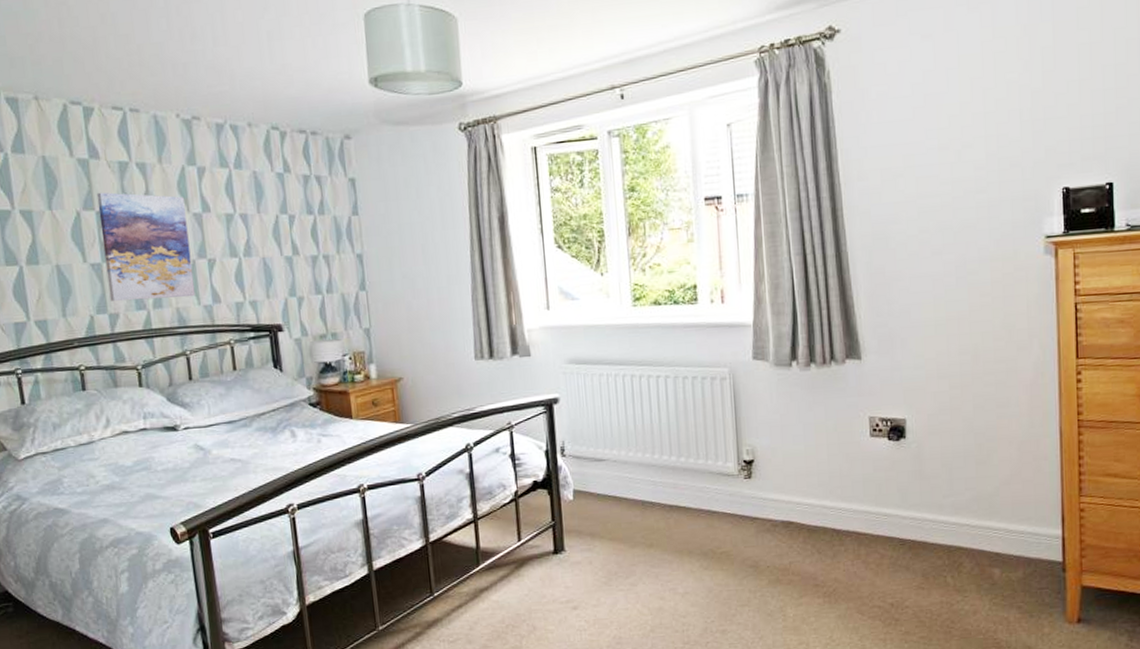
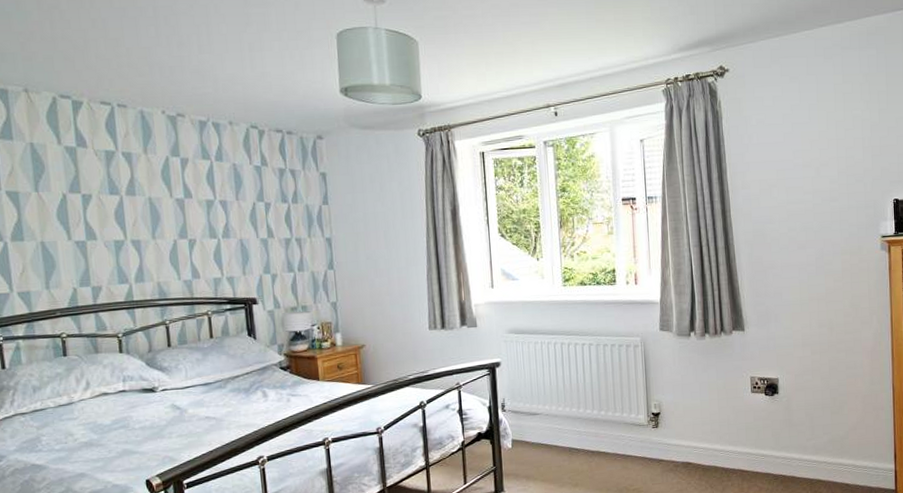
wall art: present [96,192,196,301] -> none [83,177,176,276]

